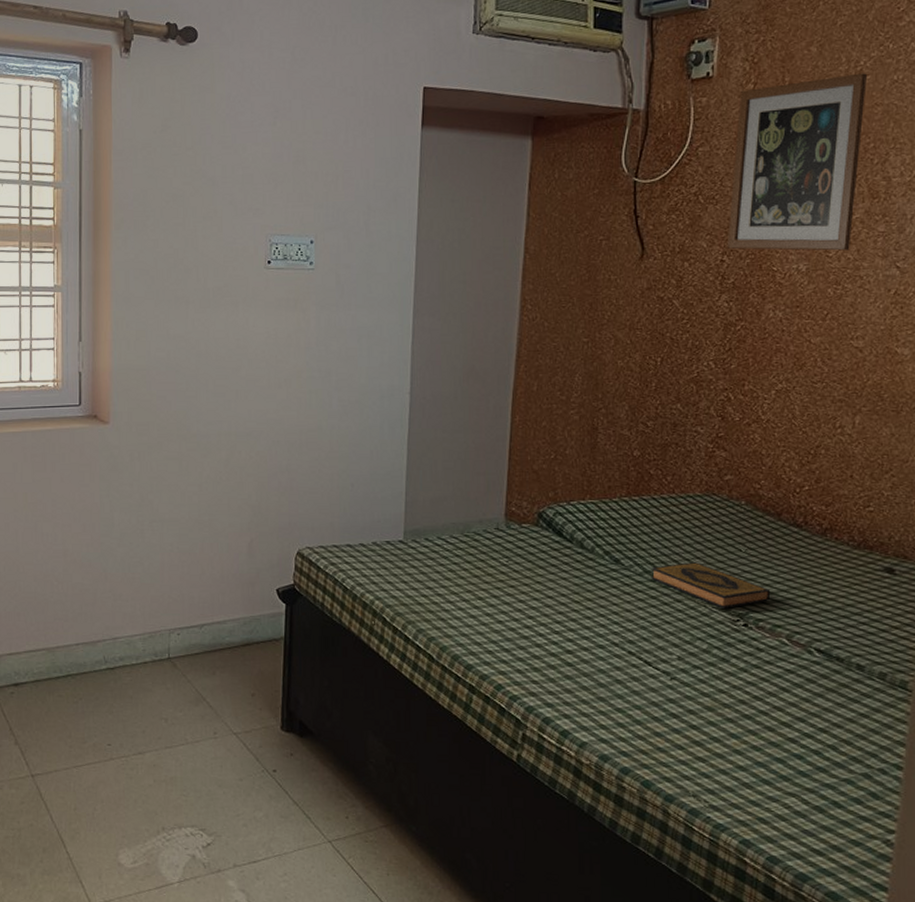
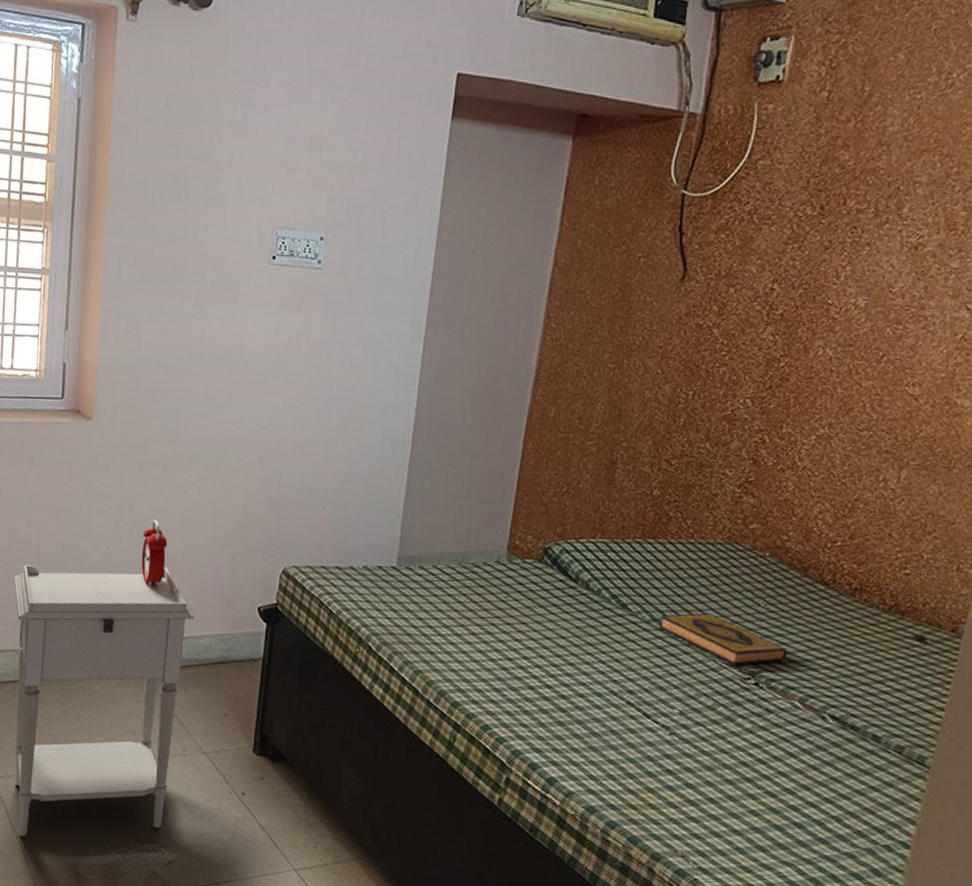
nightstand: none [42,557,217,832] -> present [13,565,195,837]
alarm clock: none [162,513,187,578] -> present [141,520,168,588]
wall art: present [726,73,868,251] -> none [778,87,960,287]

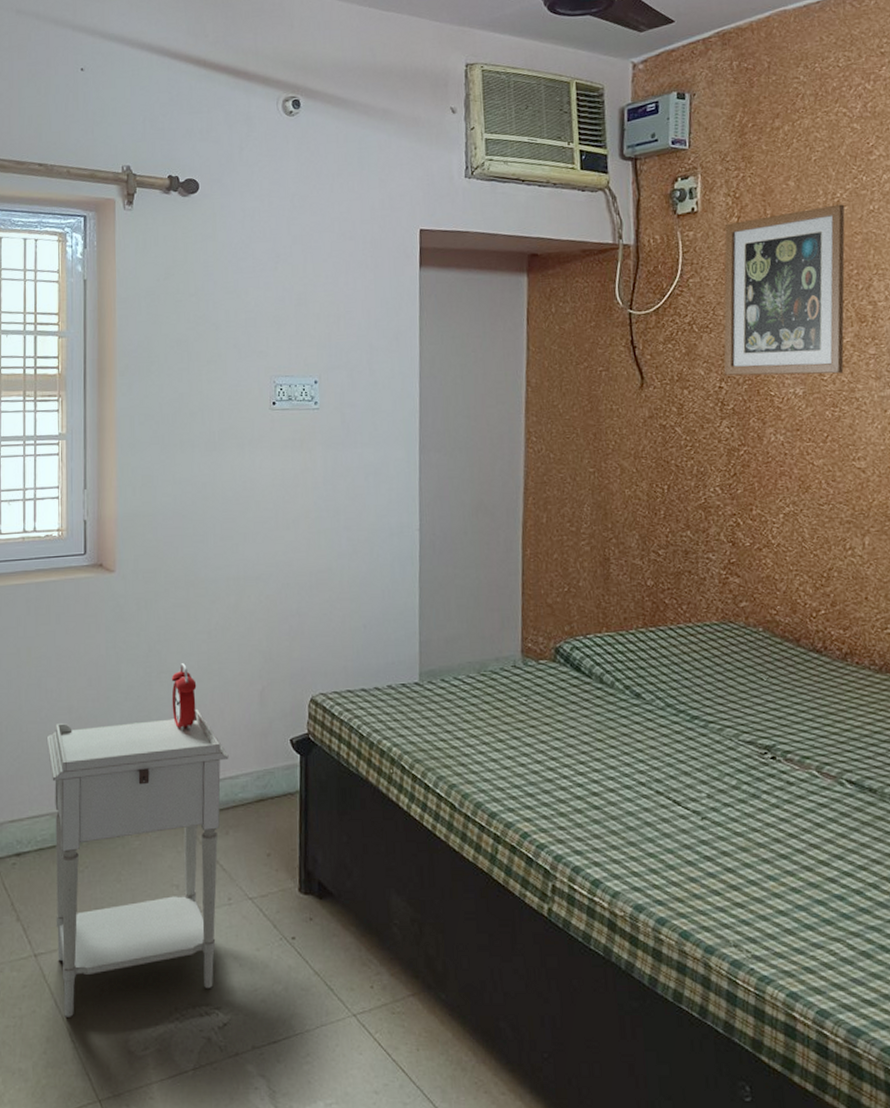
hardback book: present [659,613,788,665] -> none [673,693,797,741]
wall art: none [778,87,960,287] -> present [723,204,845,376]

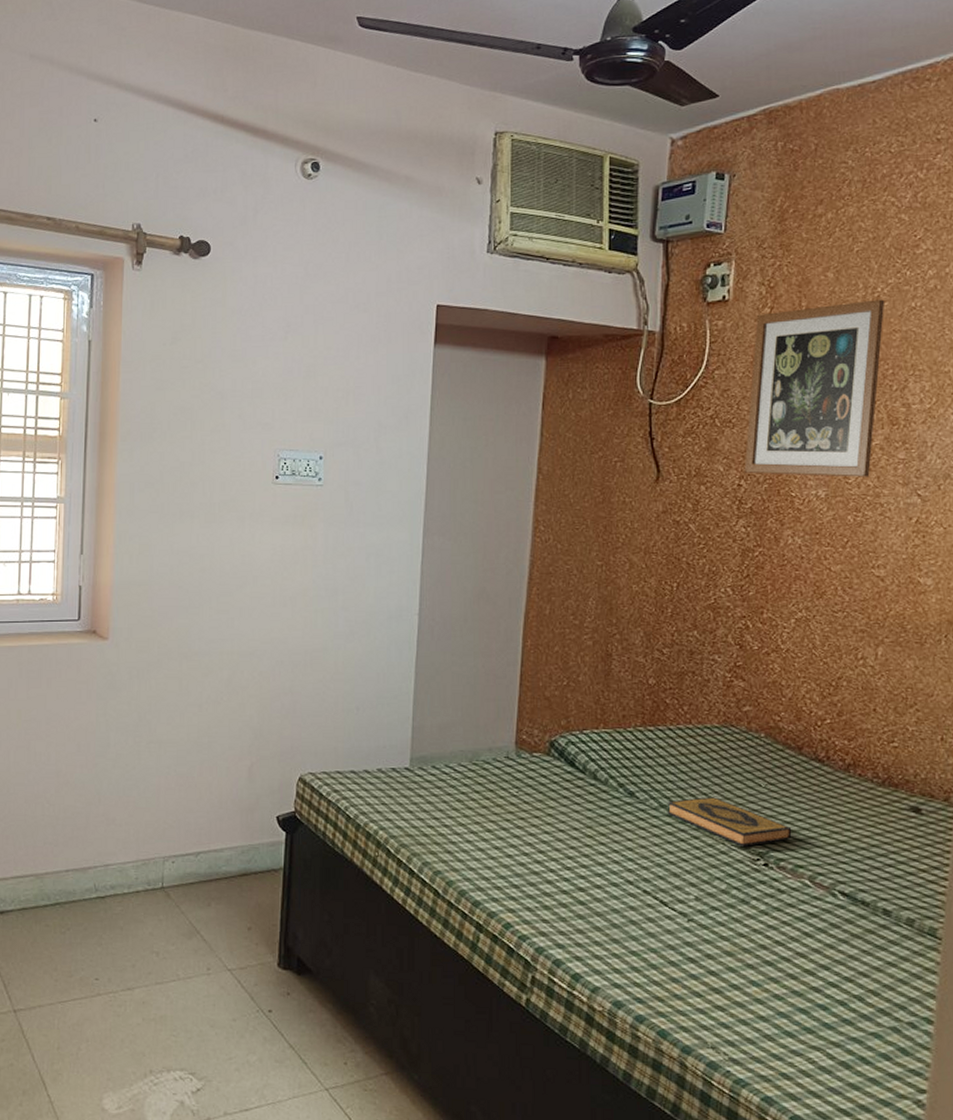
nightstand: present [46,708,229,1017] -> none [33,780,214,1073]
alarm clock: present [171,663,197,732] -> none [159,734,185,803]
hardback book: none [673,693,797,741] -> present [667,797,792,847]

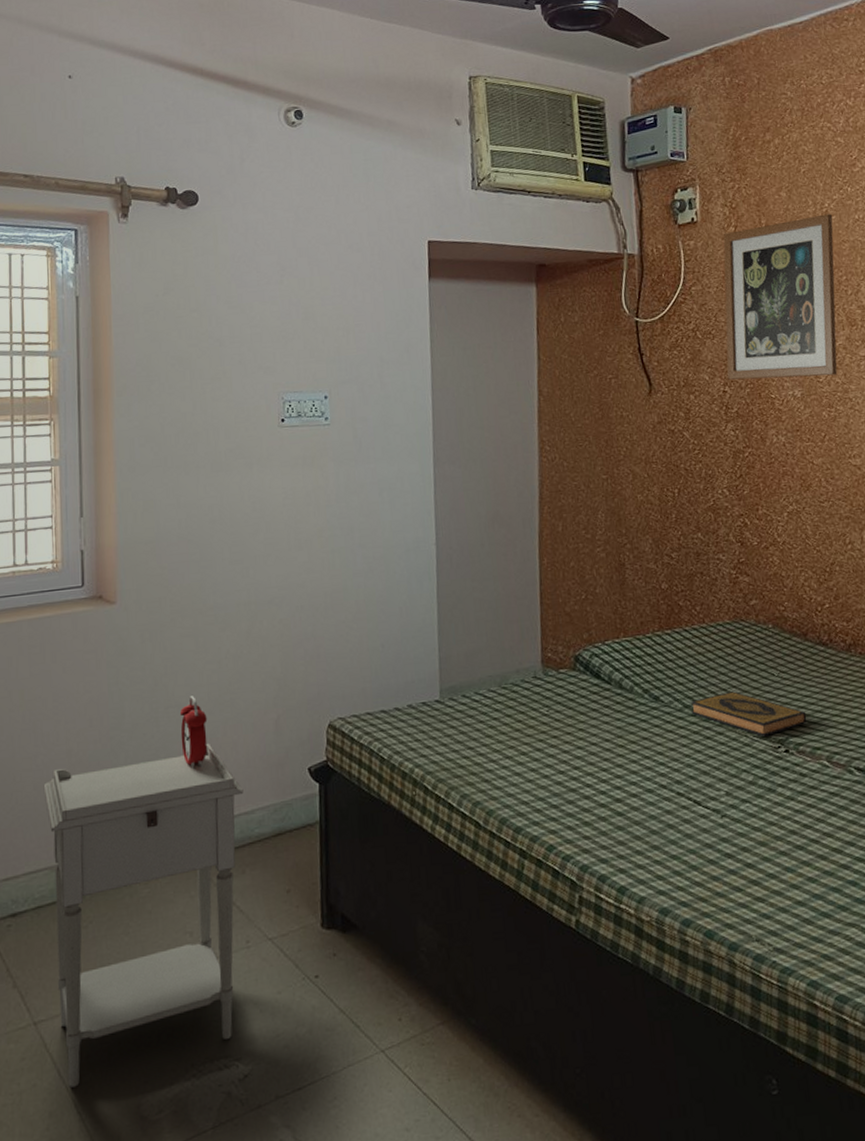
nightstand: none [33,780,214,1073] -> present [43,743,244,1088]
alarm clock: none [159,734,185,803] -> present [179,696,208,769]

